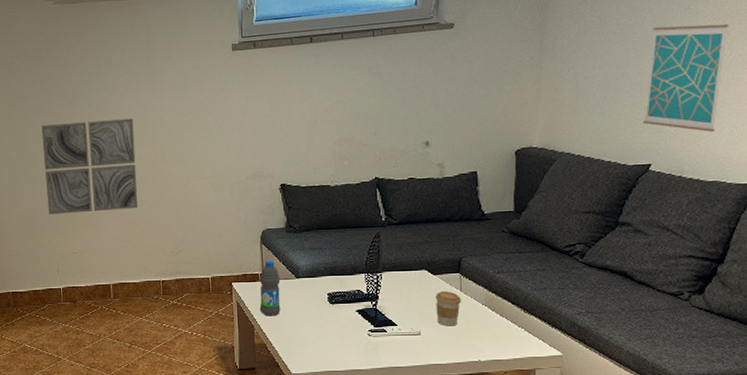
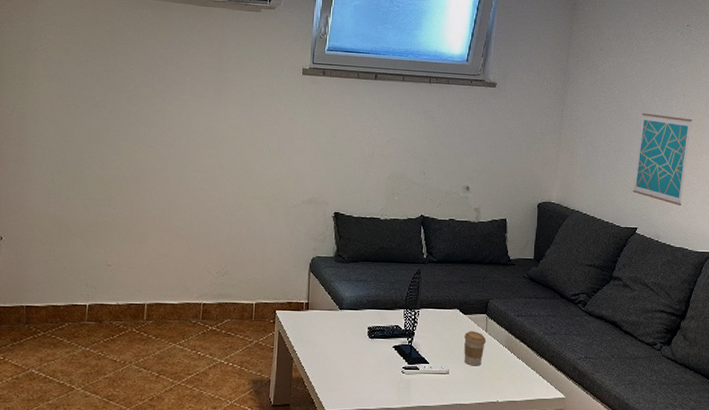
wall art: present [41,118,138,215] -> none [85,120,195,223]
water bottle: present [259,260,281,316] -> none [300,289,325,349]

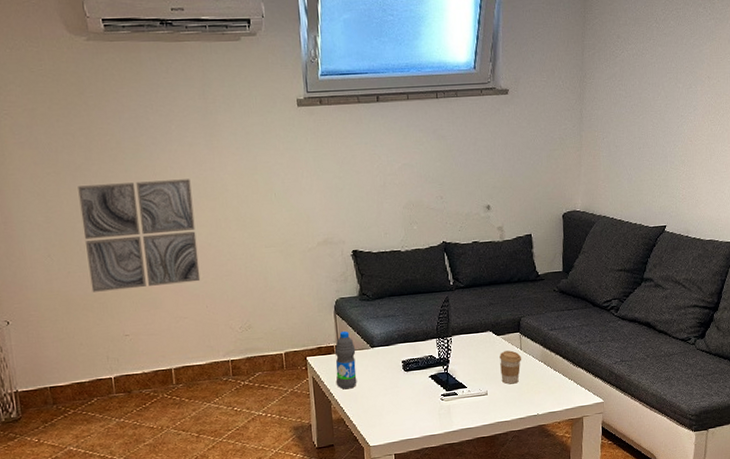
wall art: none [85,120,195,223] -> present [78,179,201,292]
water bottle: none [300,289,325,349] -> present [334,330,357,389]
wall art: present [633,113,692,205] -> none [660,102,719,197]

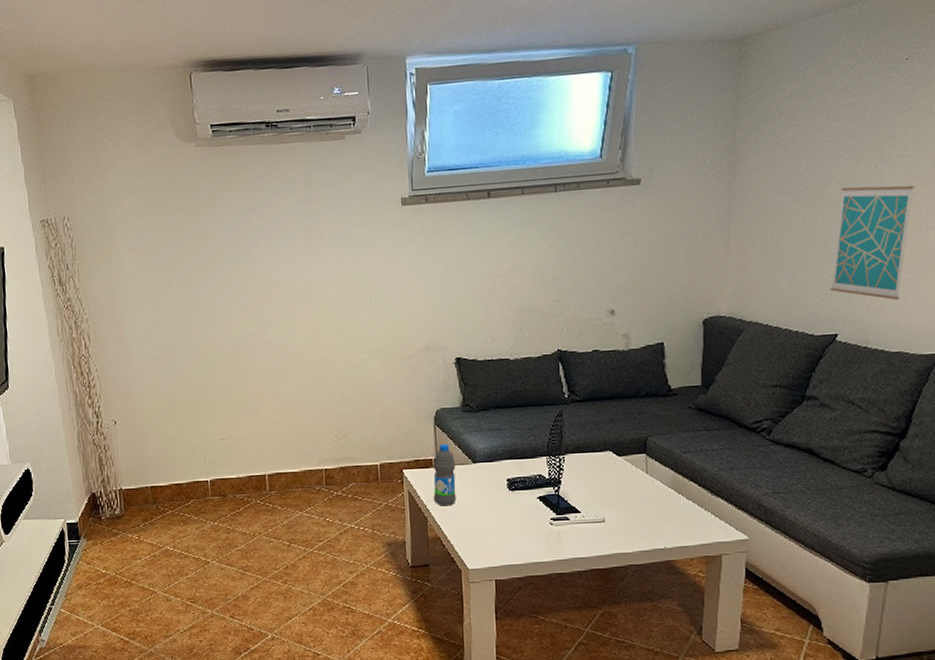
wall art: present [78,179,201,292] -> none [182,282,297,395]
coffee cup: present [500,350,522,385] -> none [621,473,648,512]
wall art: none [660,102,719,197] -> present [831,185,914,300]

